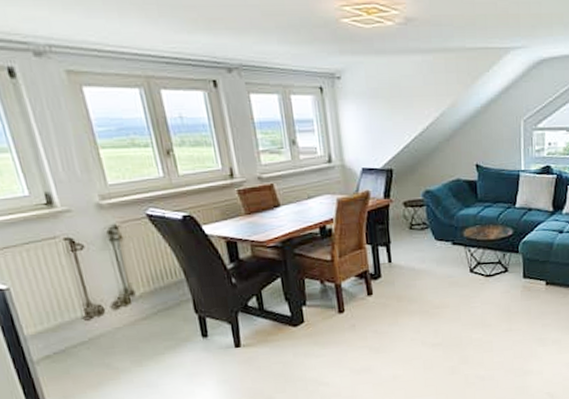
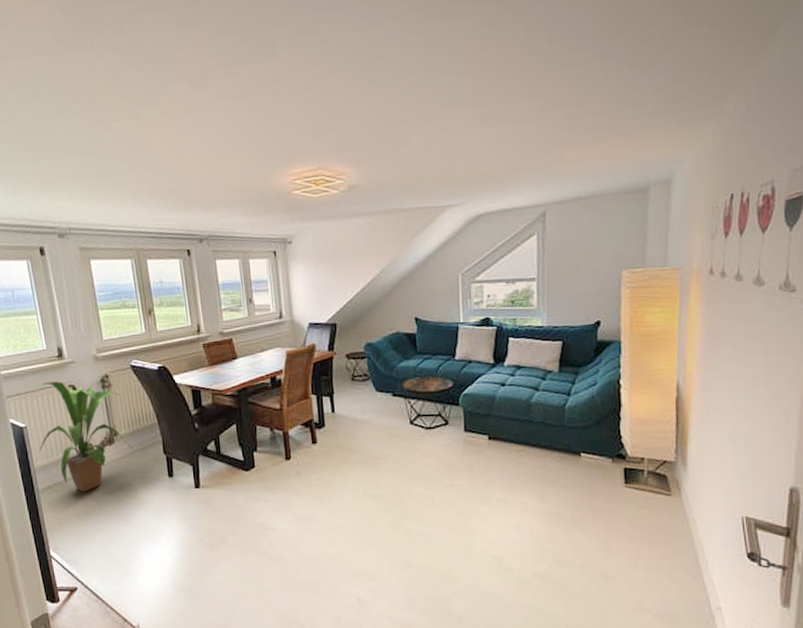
house plant: none [27,233,155,360] -> present [38,381,133,492]

